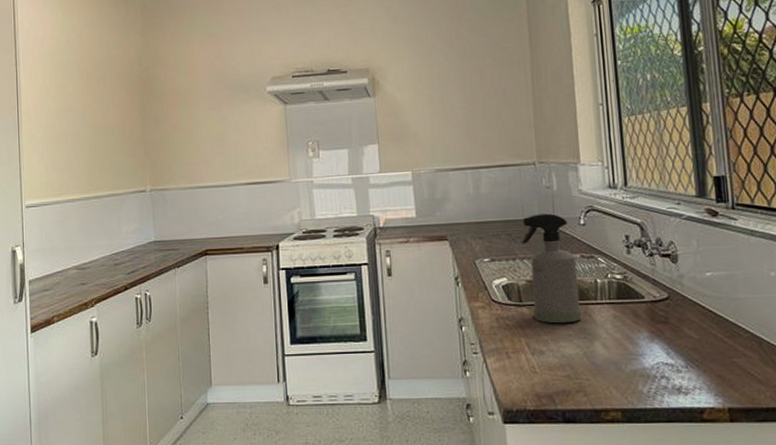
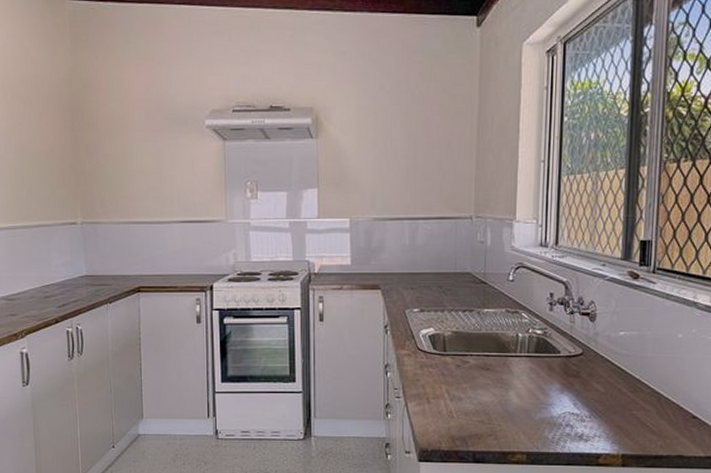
spray bottle: present [521,213,581,324] -> none [451,268,501,373]

